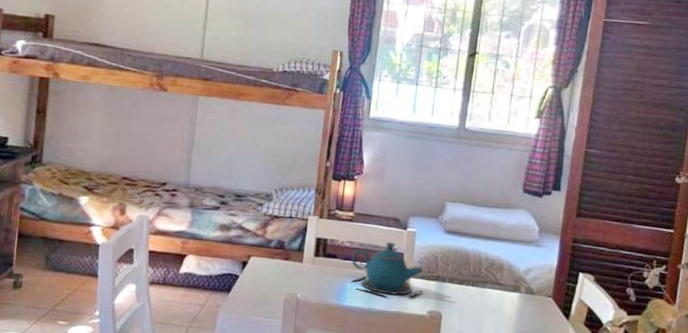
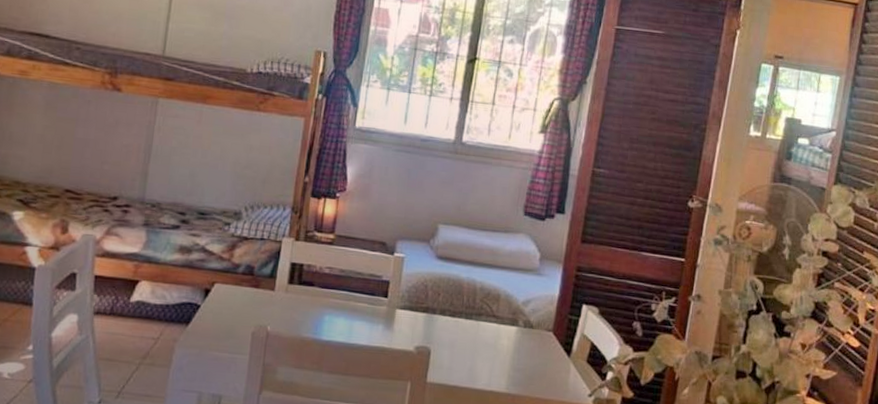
teapot: present [350,242,425,298] -> none [329,268,413,332]

